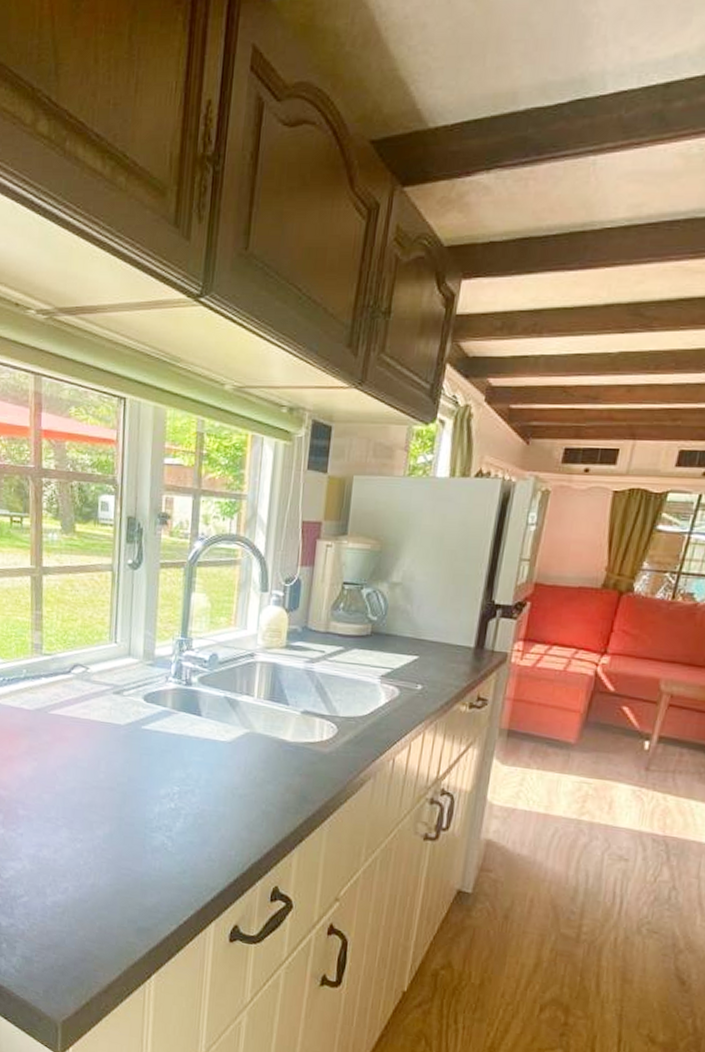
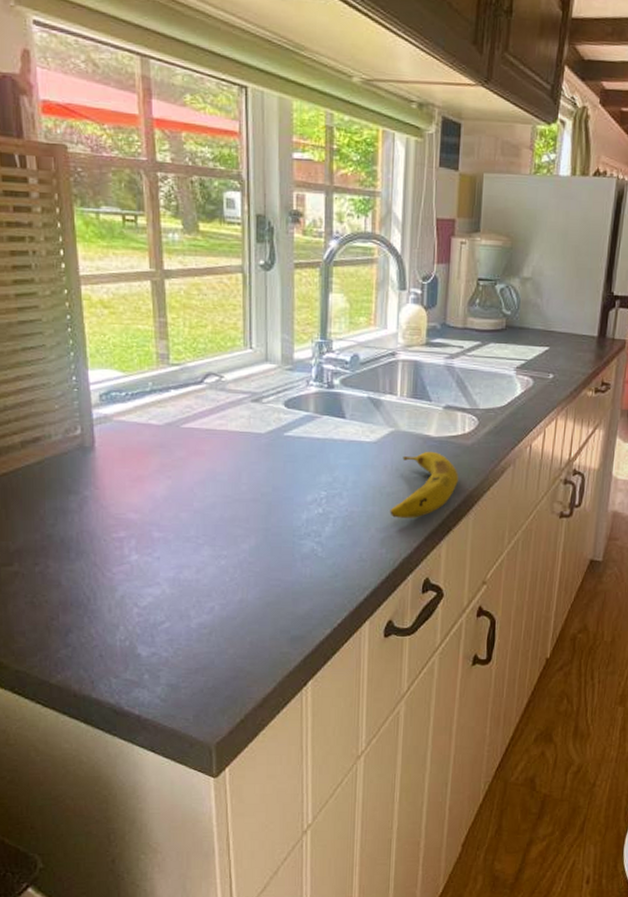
fruit: none [241,755,315,824] -> present [390,451,459,518]

